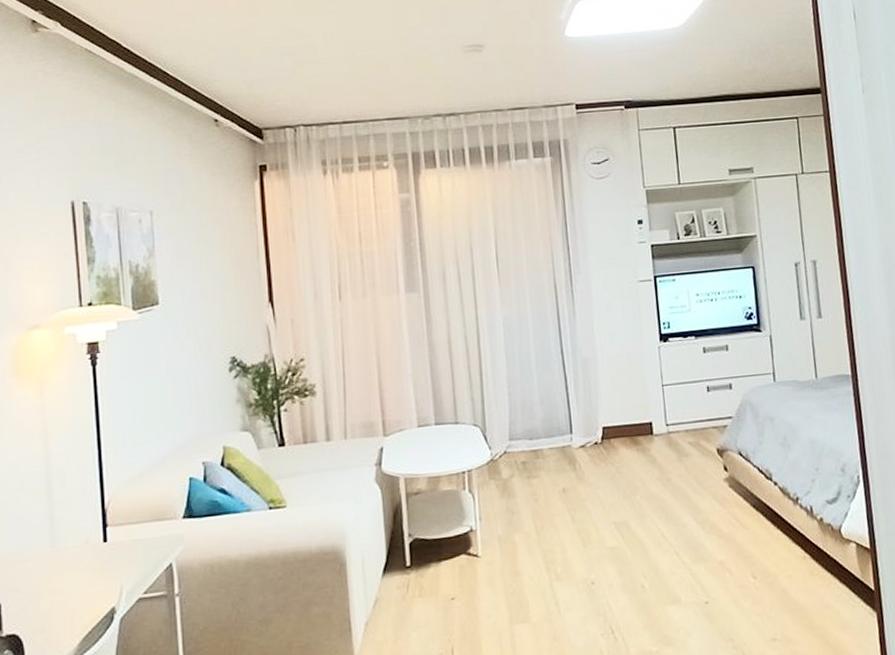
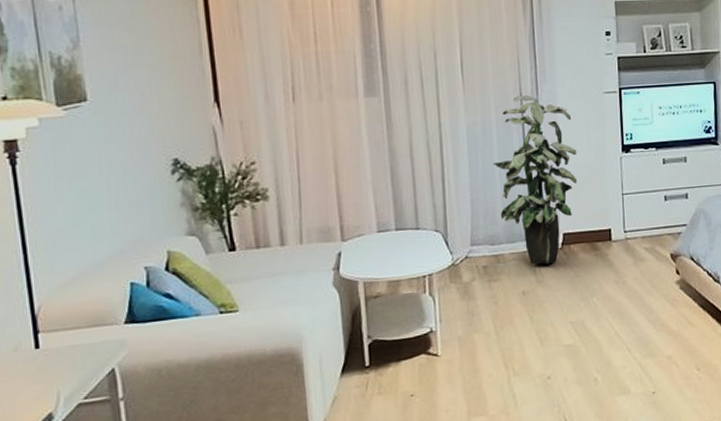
indoor plant: none [529,286,615,460] -> present [492,95,578,264]

